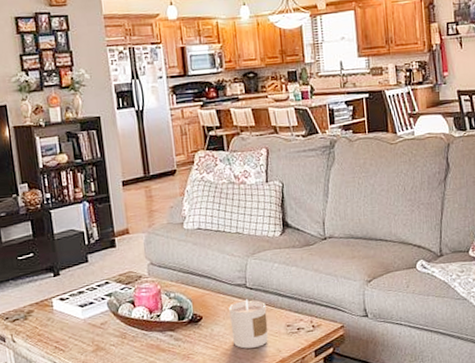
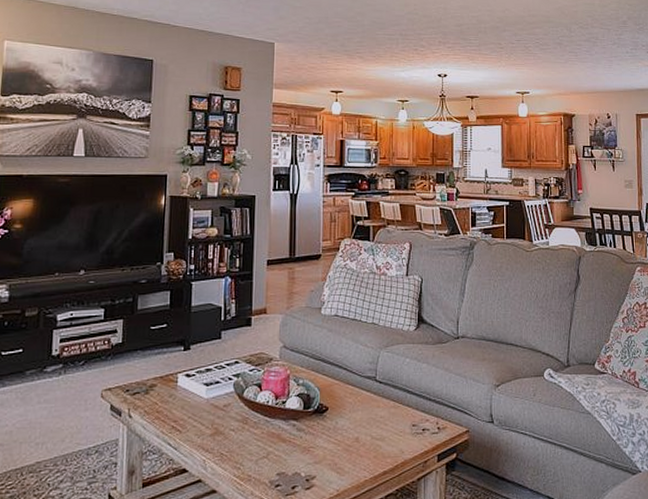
candle: present [229,299,268,349] -> none [356,393,393,446]

